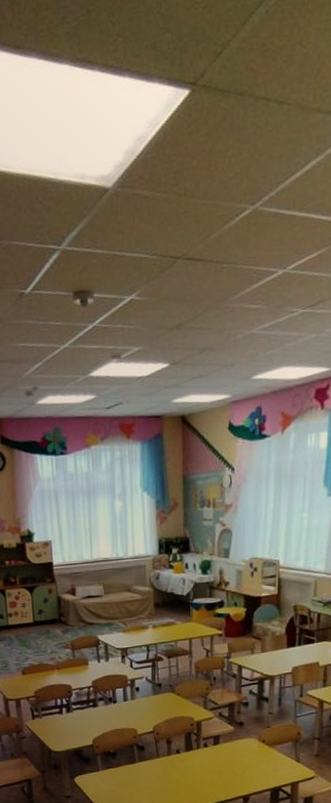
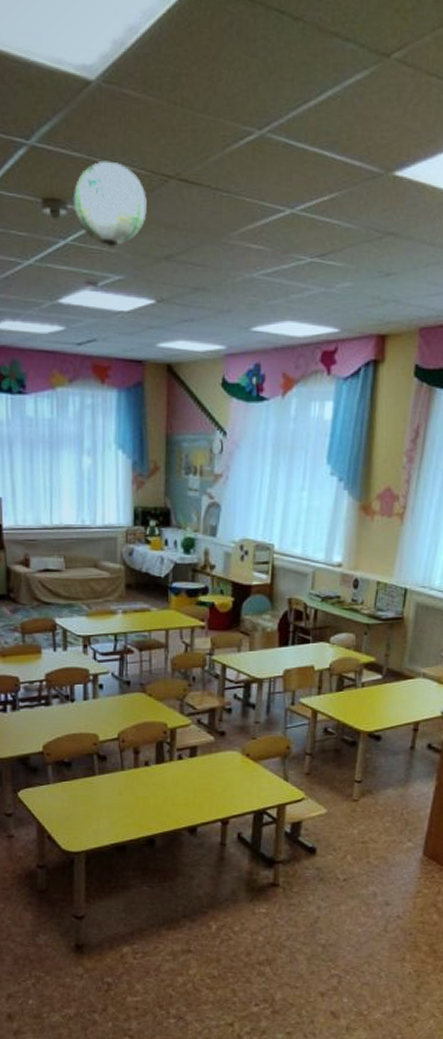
paper lantern: none [97,252,159,324] -> present [73,160,147,247]

